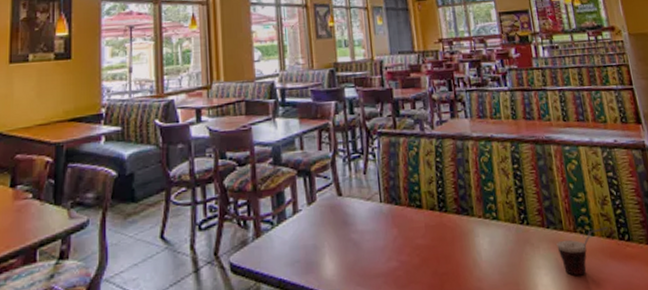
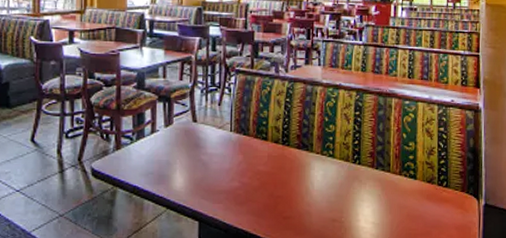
cup: present [556,226,609,276] -> none [382,173,431,211]

